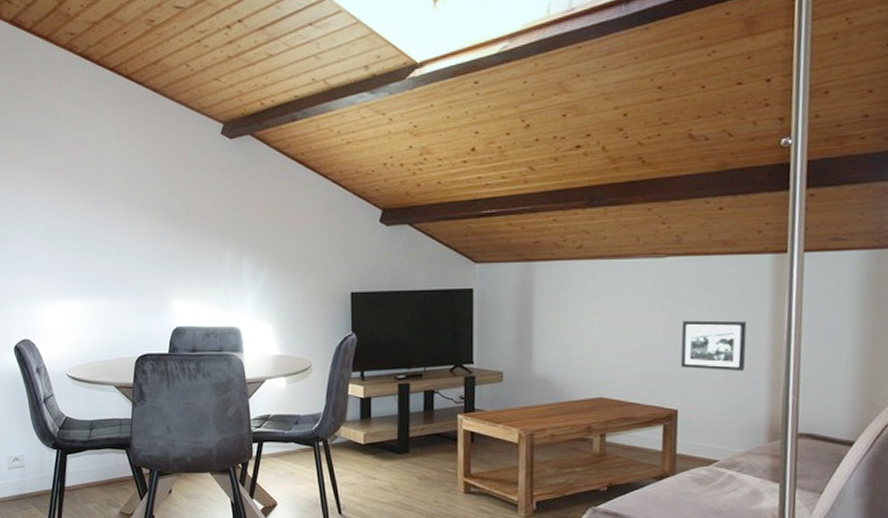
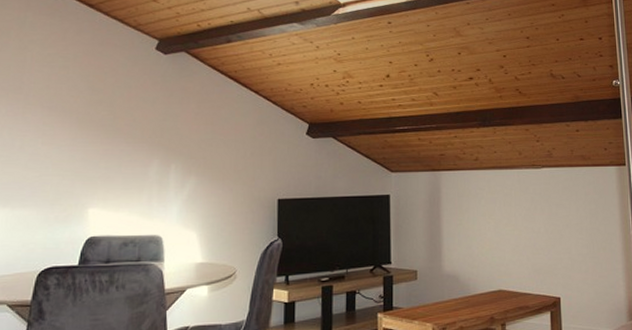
picture frame: present [680,320,747,371] -> none [558,219,605,262]

